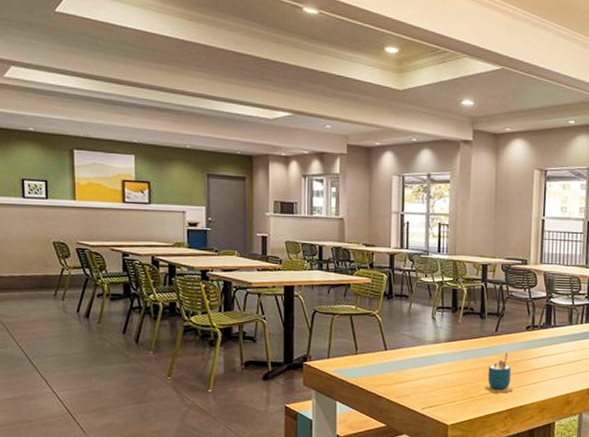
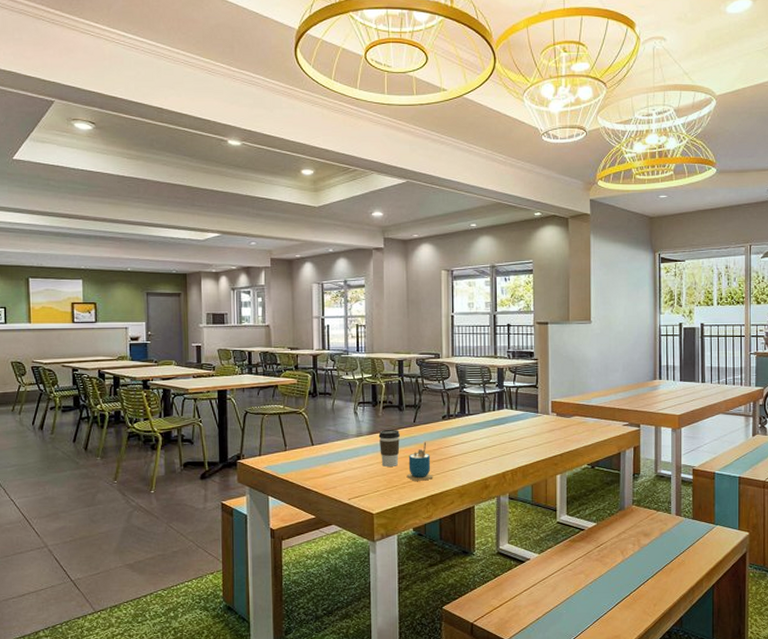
coffee cup: none [457,337,481,377] -> present [378,429,401,467]

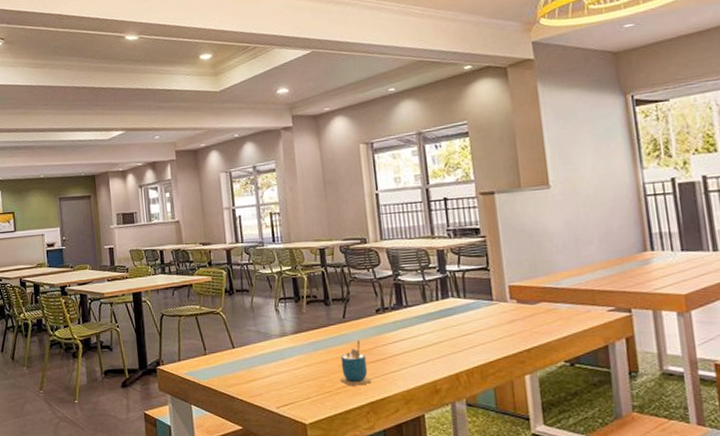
coffee cup: present [378,429,401,467] -> none [304,326,330,370]

